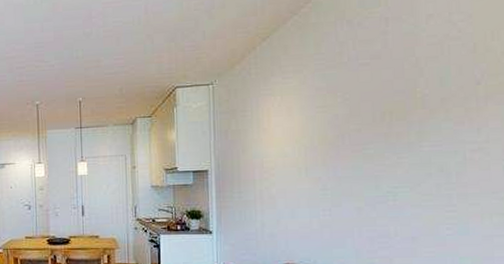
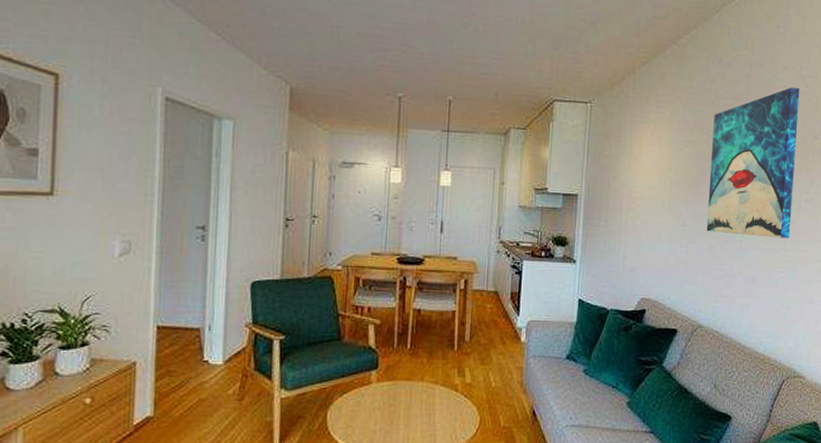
wall art: none [348,34,456,194] -> present [706,87,800,239]

